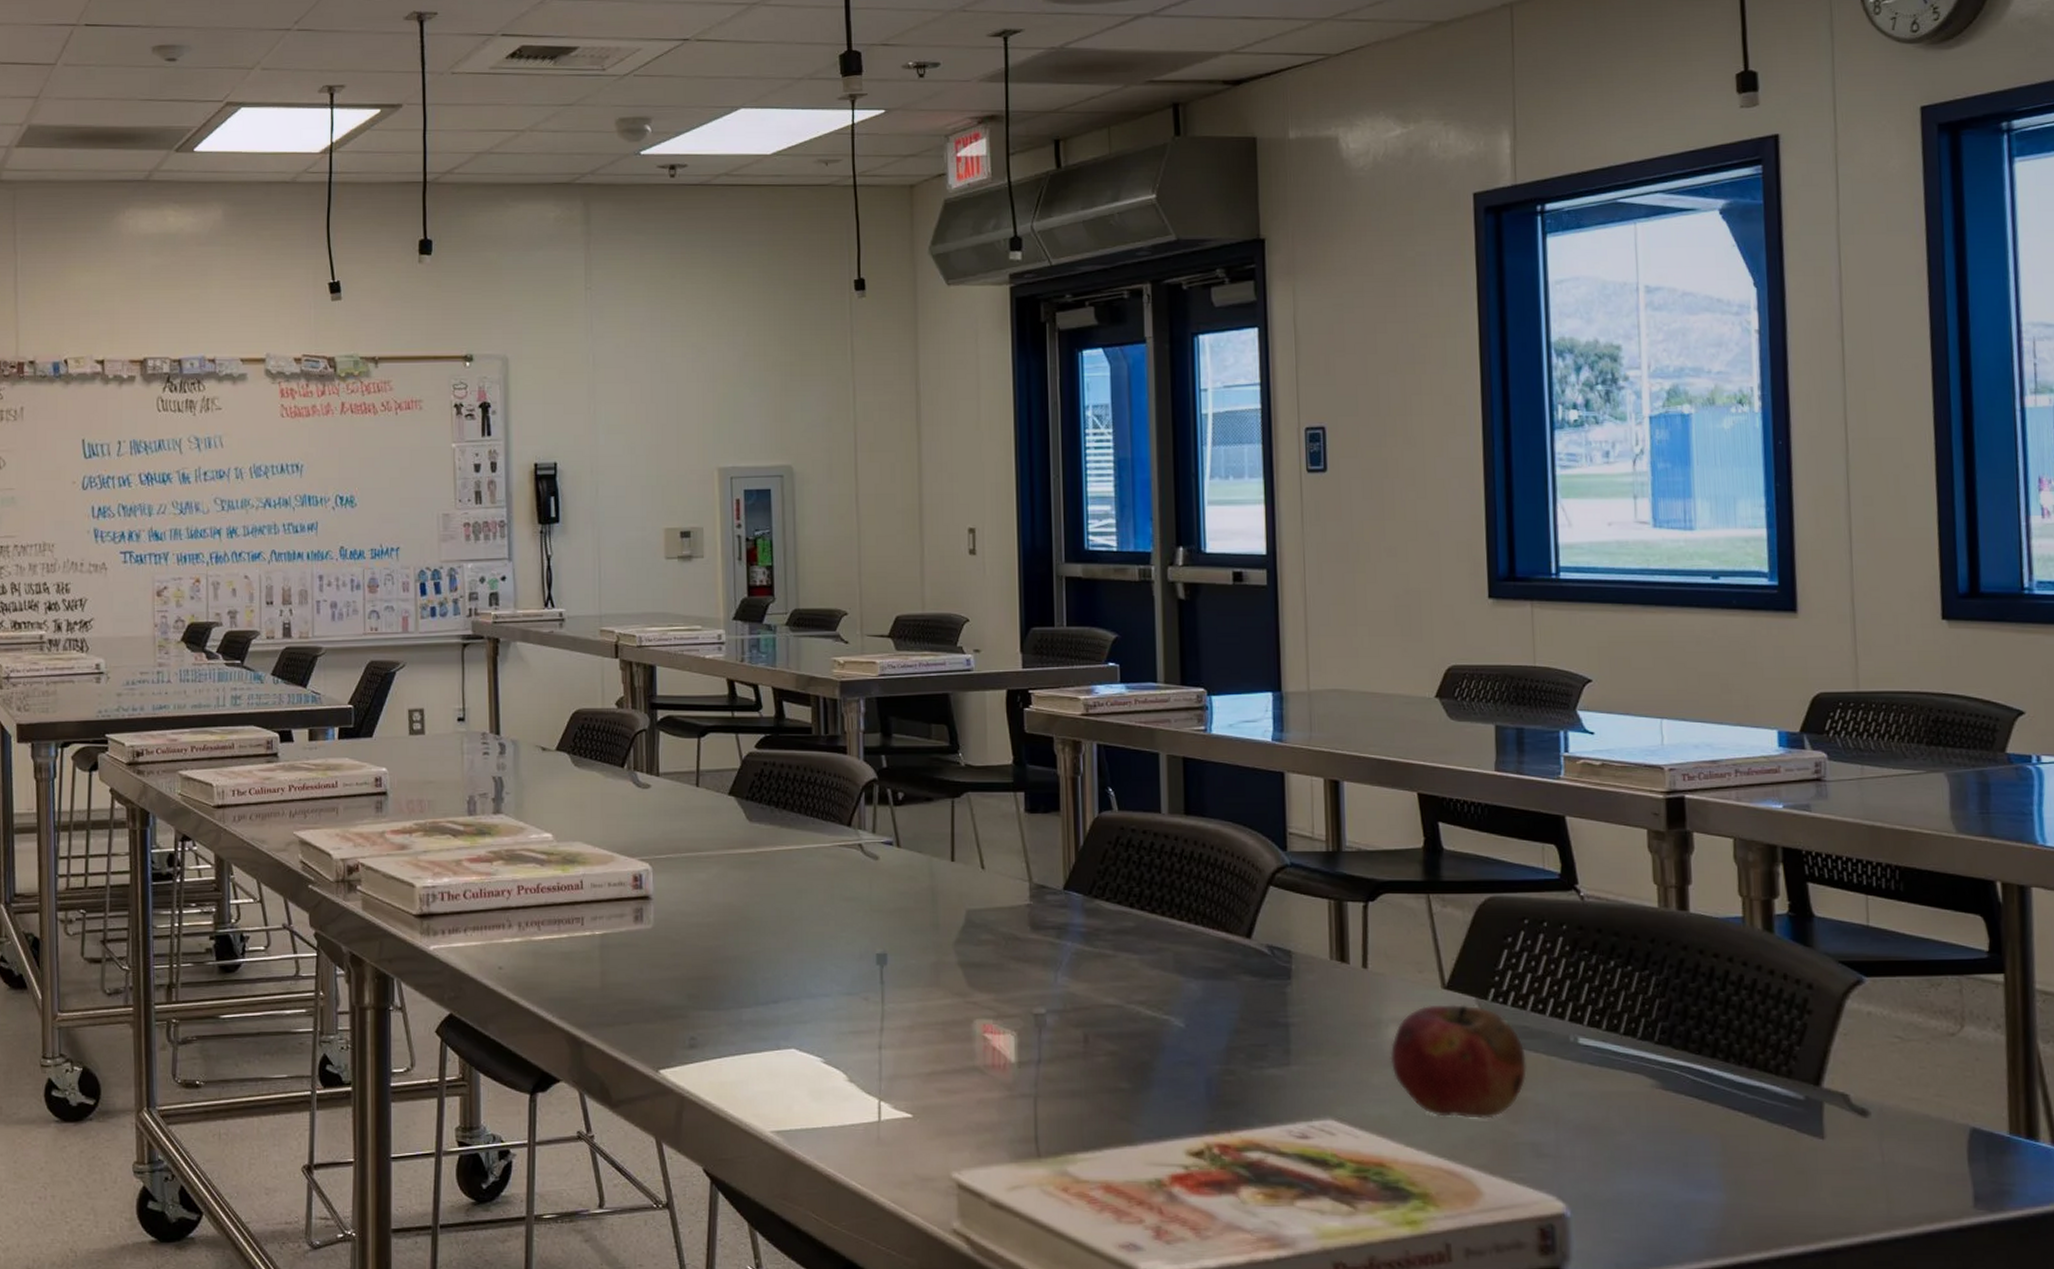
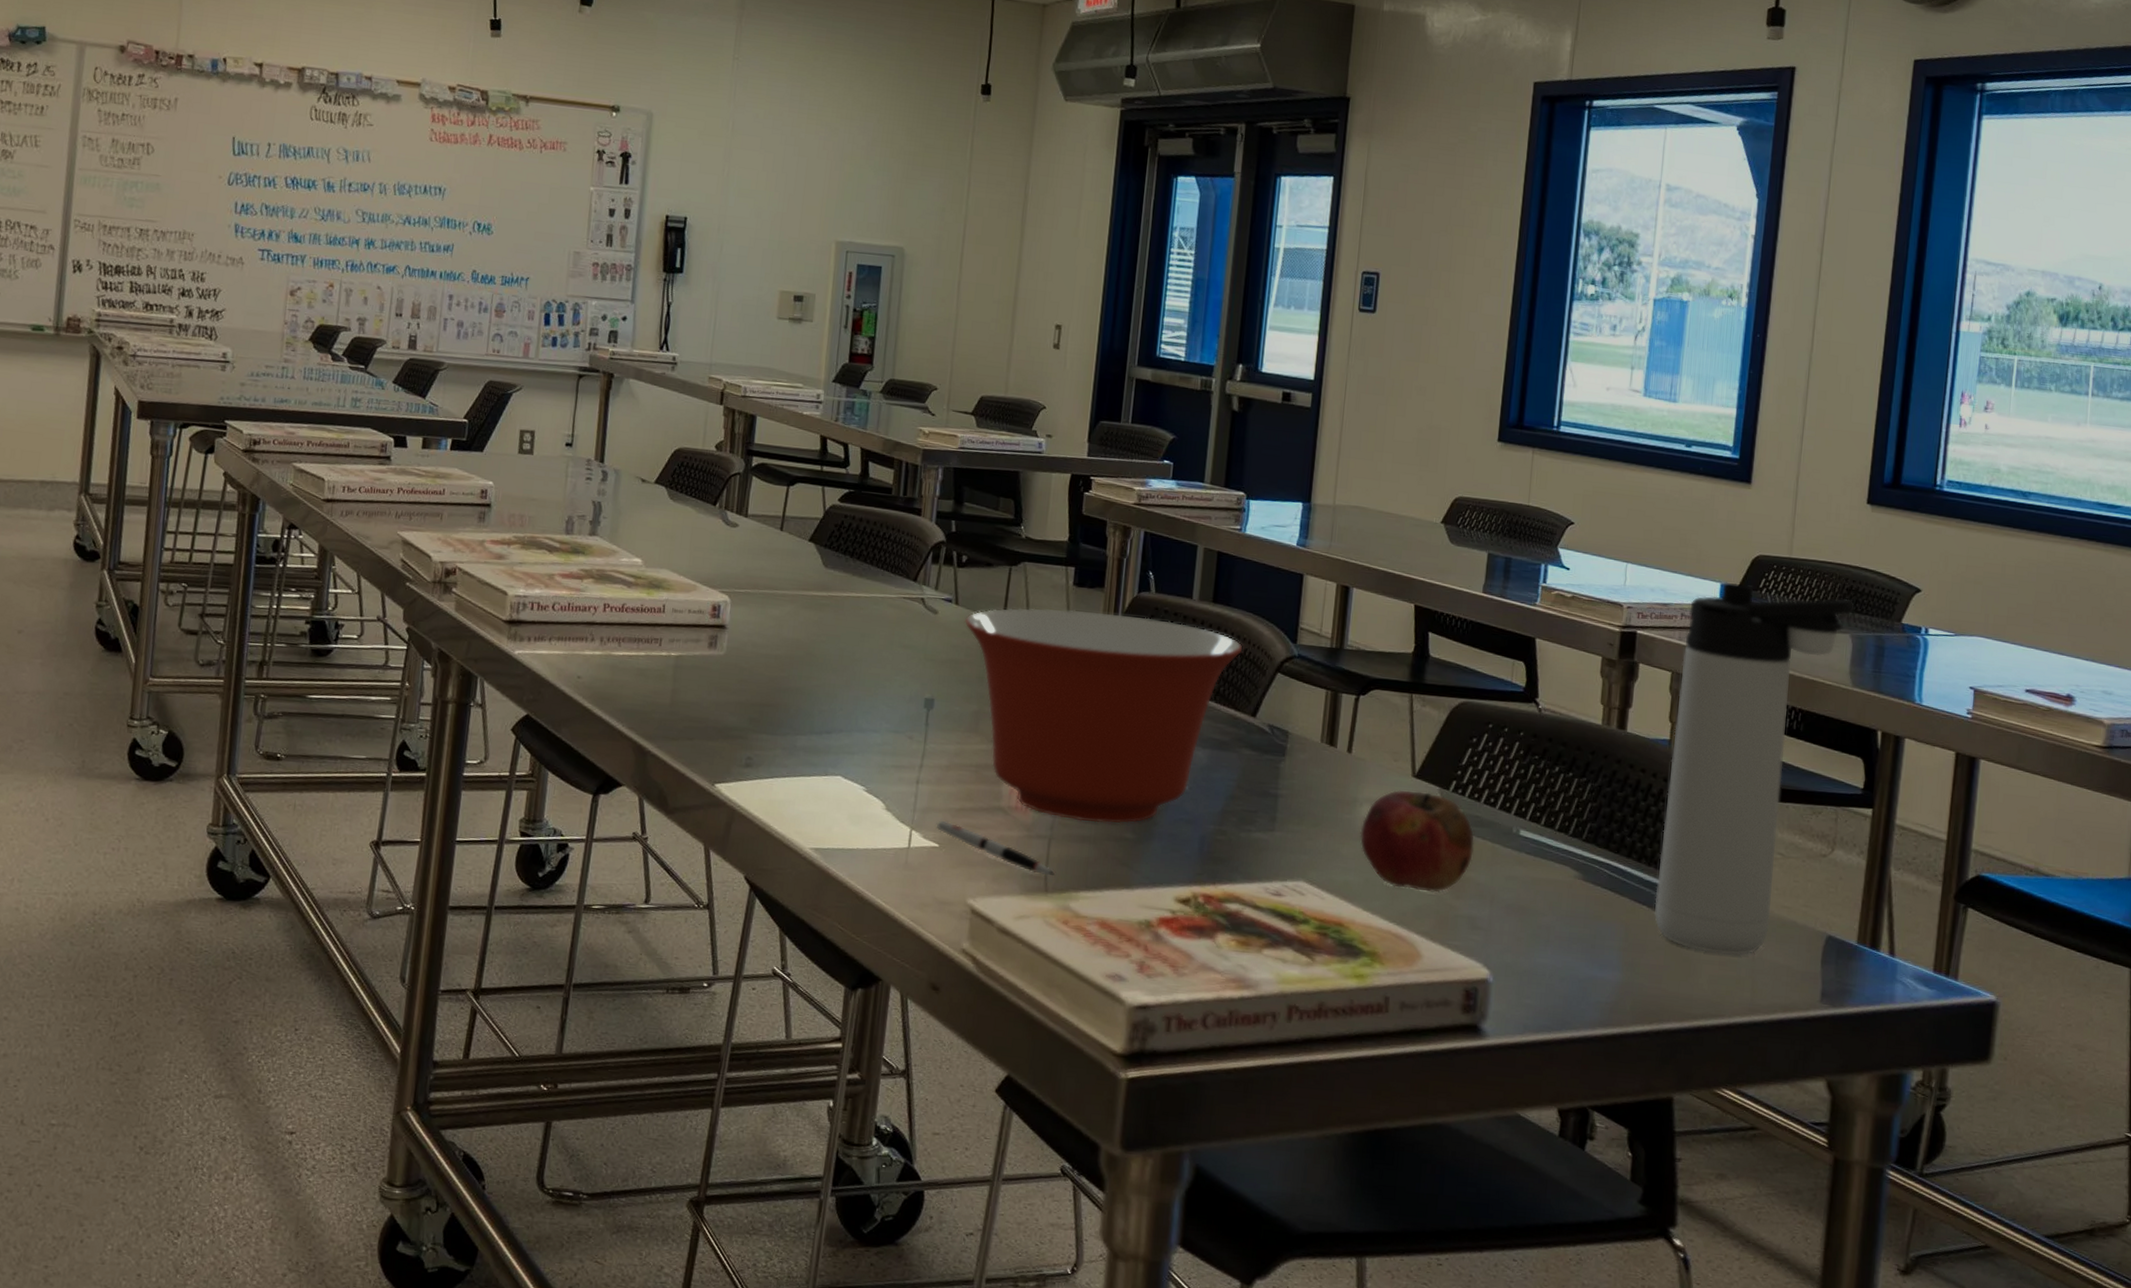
pen: none [906,1087,1046,1139] -> present [936,820,1055,876]
mixing bowl: none [908,839,1226,1074] -> present [964,608,1243,824]
thermos bottle: none [1744,728,1945,1161] -> present [1654,582,1854,956]

